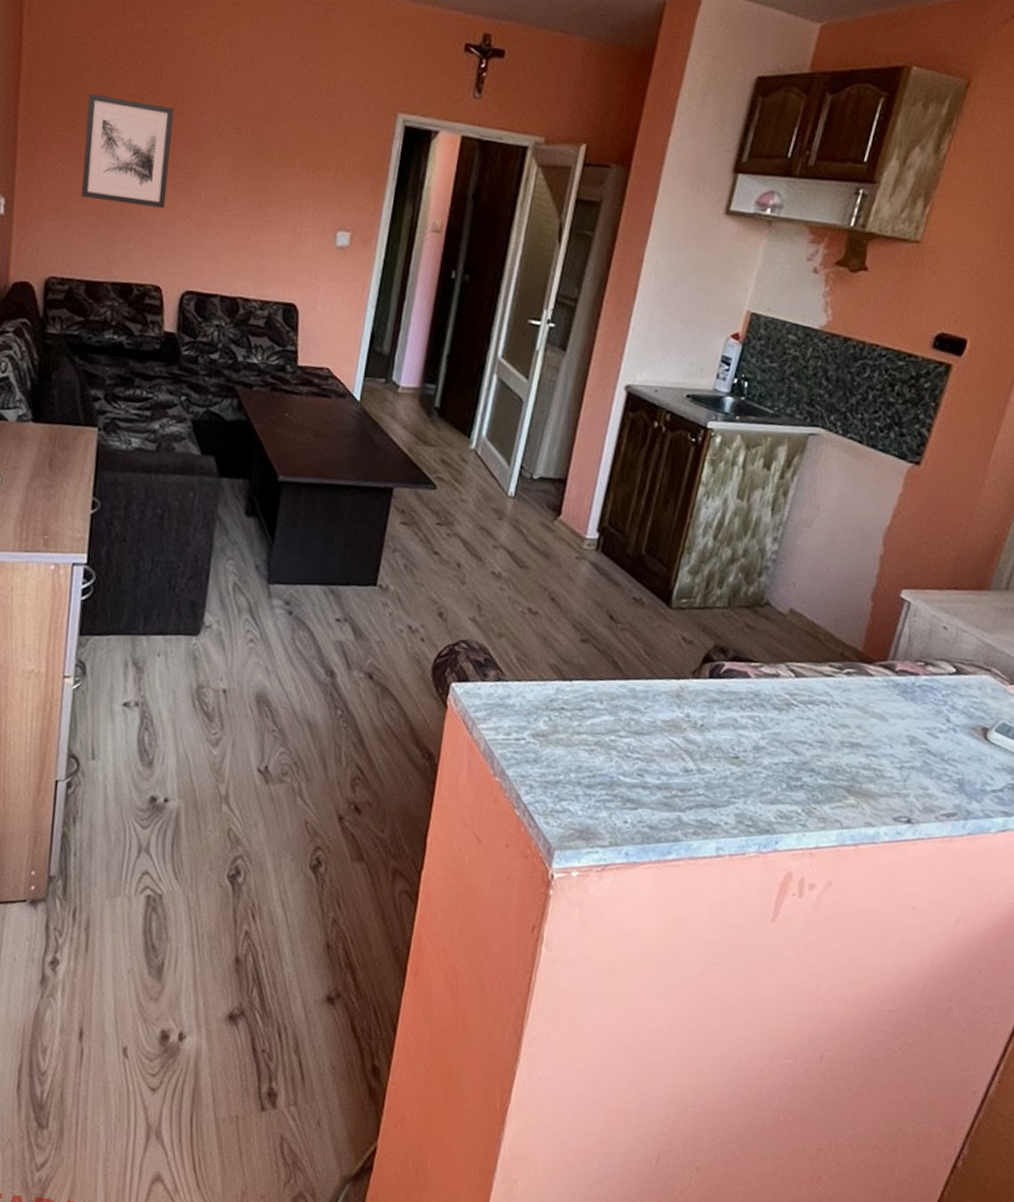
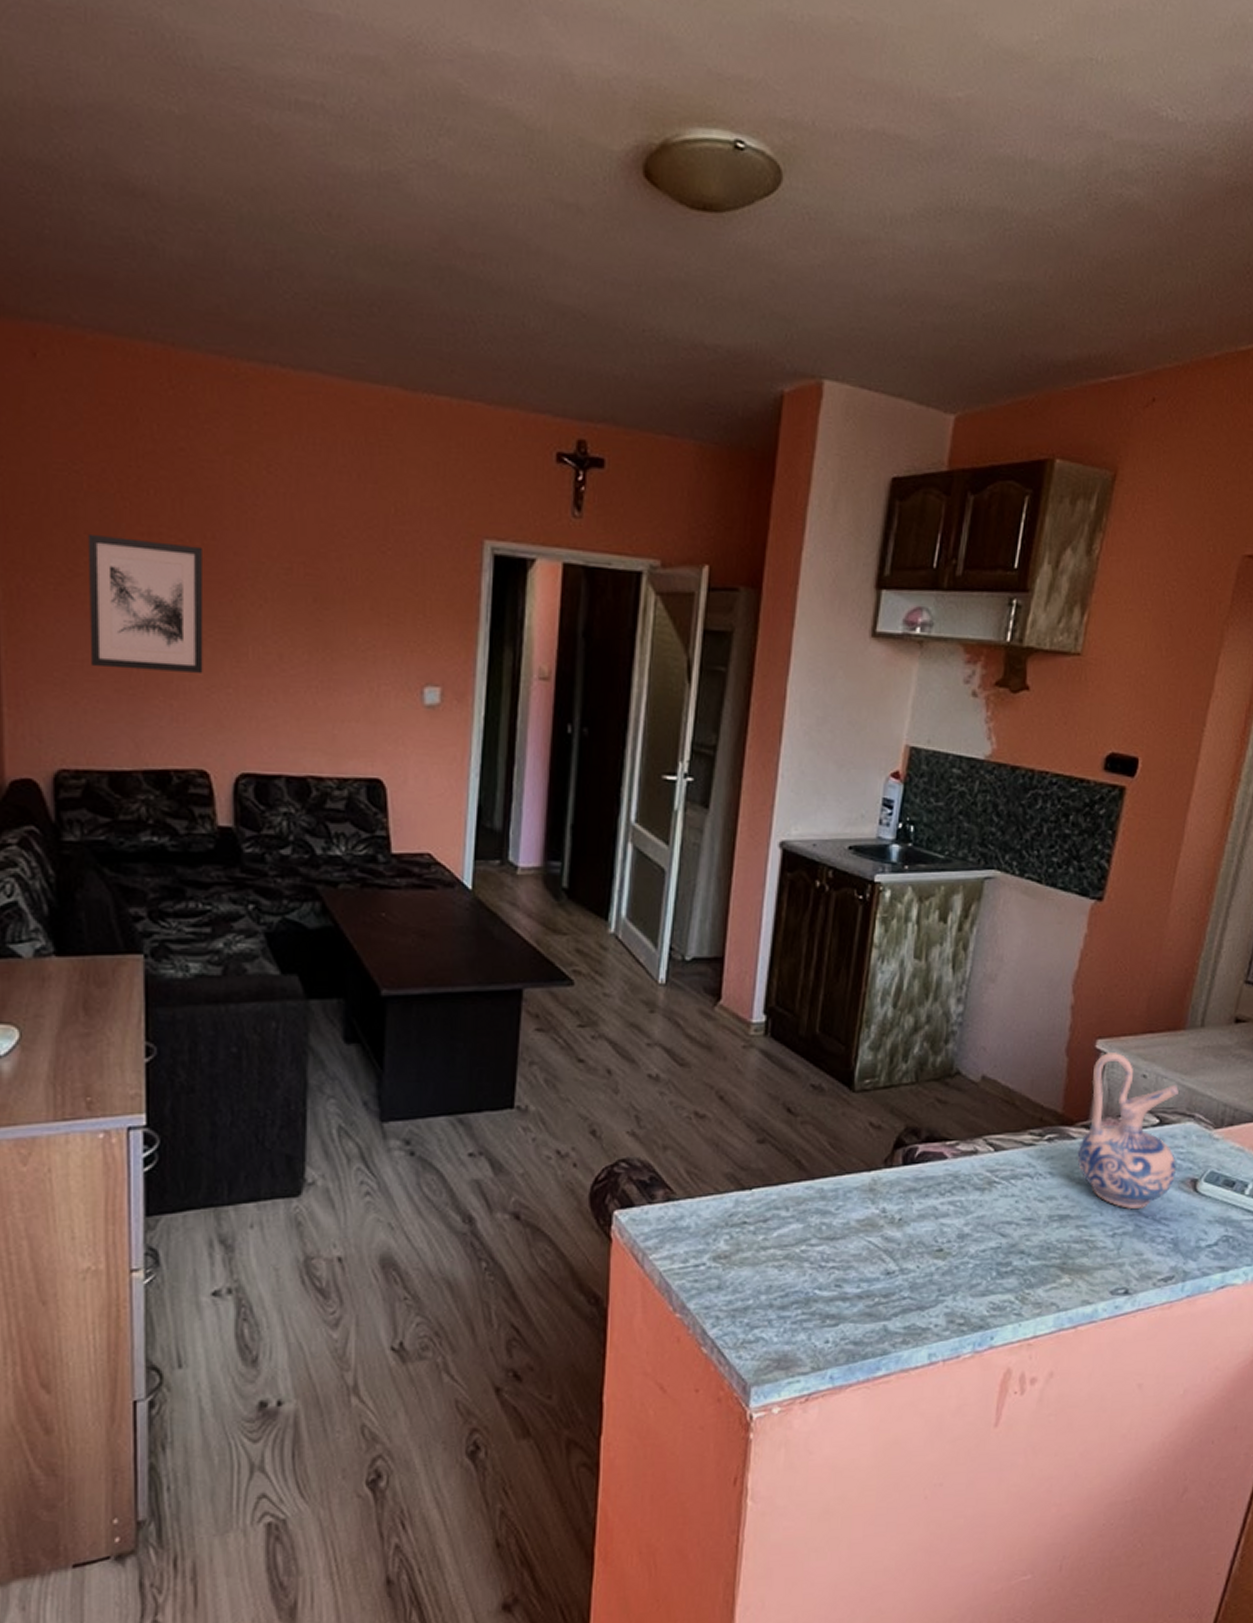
ceramic pitcher: none [873,602,978,747] -> present [1077,1053,1179,1209]

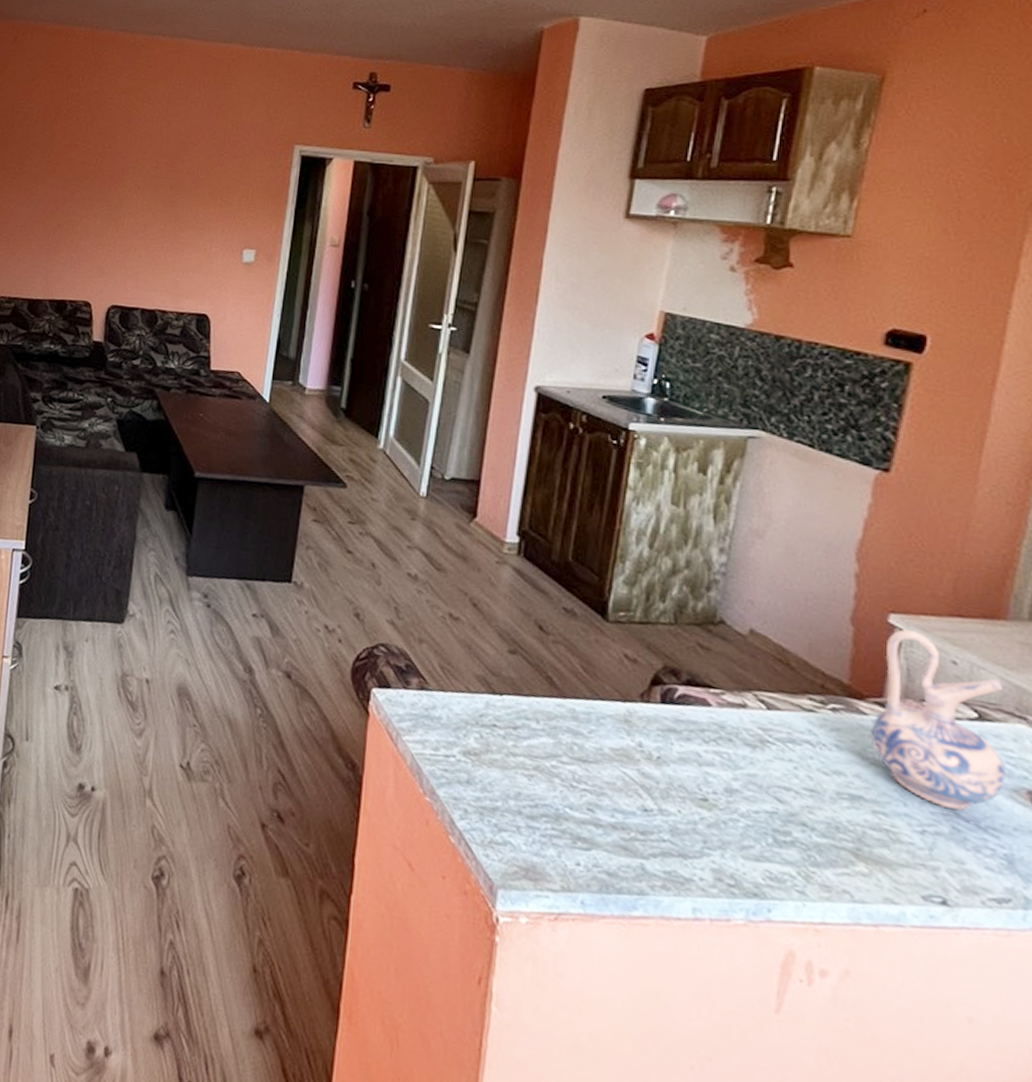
wall art: present [87,533,204,673] -> none [26,146,102,236]

